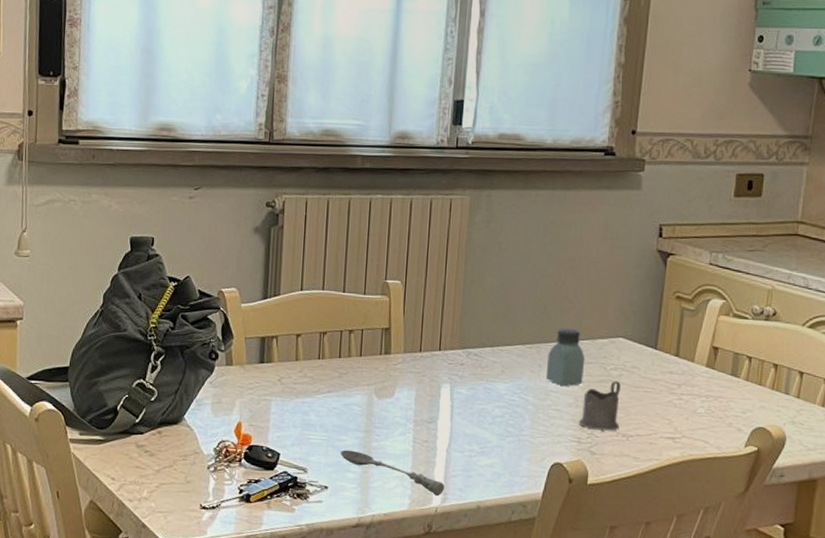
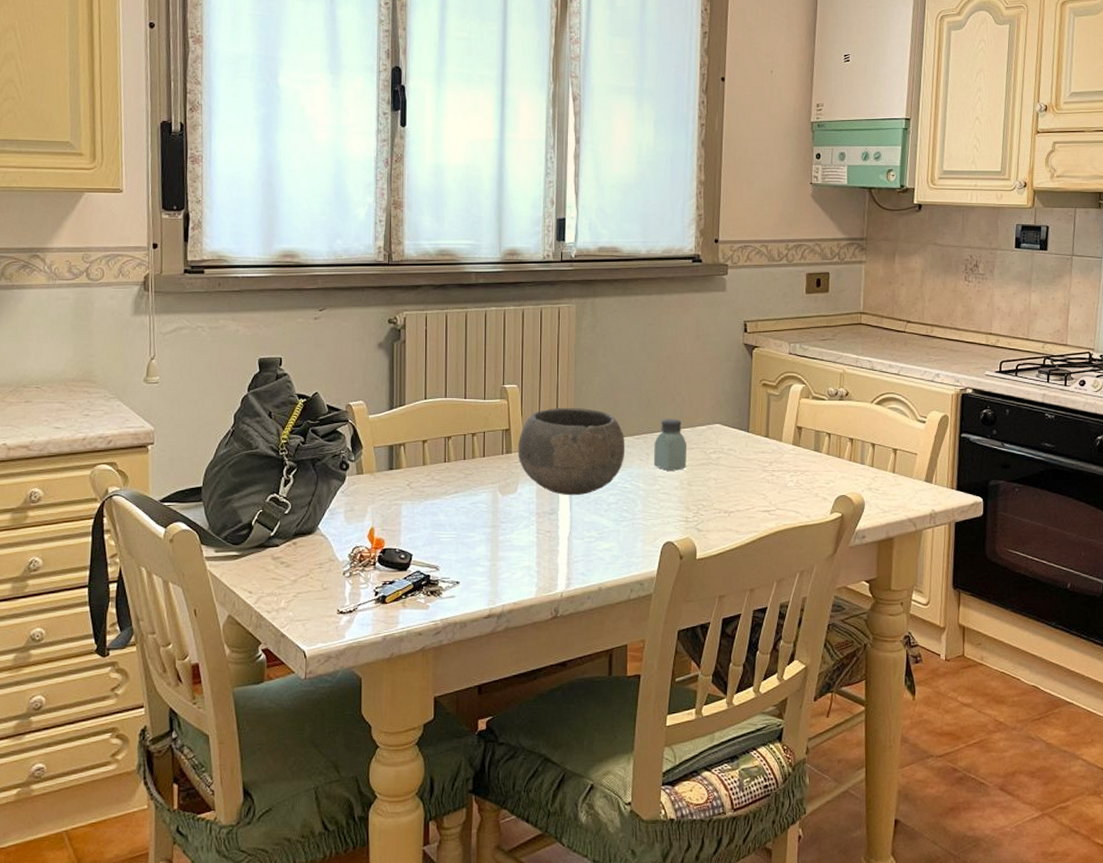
soupspoon: present [341,449,445,497] -> none [470,545,569,583]
bowl: none [397,308,516,405] -> present [518,407,625,496]
tea glass holder: present [578,381,621,431] -> none [684,463,721,509]

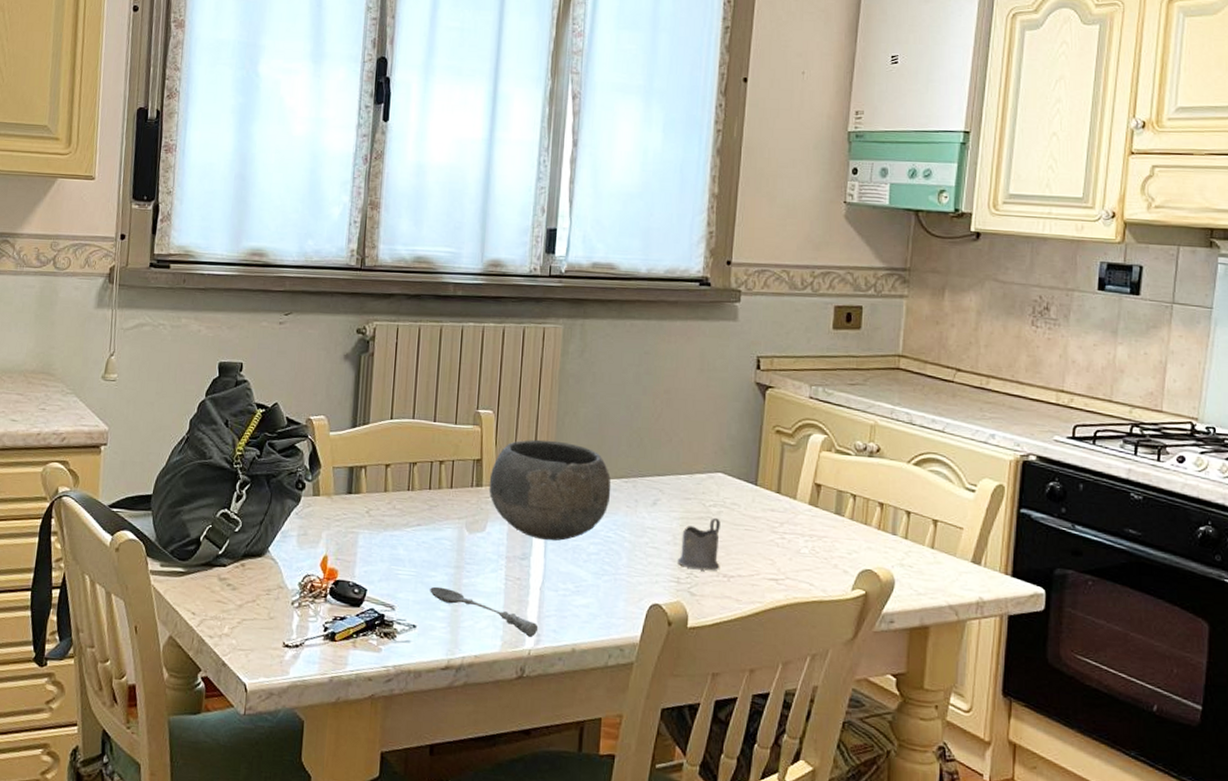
soupspoon: none [470,545,569,583] -> present [430,586,539,638]
saltshaker: present [653,418,687,471] -> none [642,461,683,523]
tea glass holder: none [684,463,721,509] -> present [677,518,720,571]

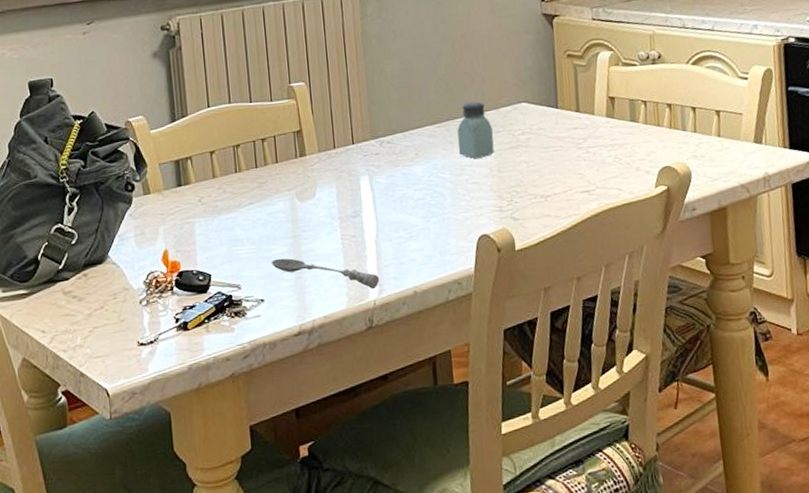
bowl: present [489,439,611,541] -> none [311,100,427,196]
saltshaker: none [642,461,683,523] -> present [457,101,495,158]
tea glass holder: present [677,518,720,571] -> none [496,145,536,196]

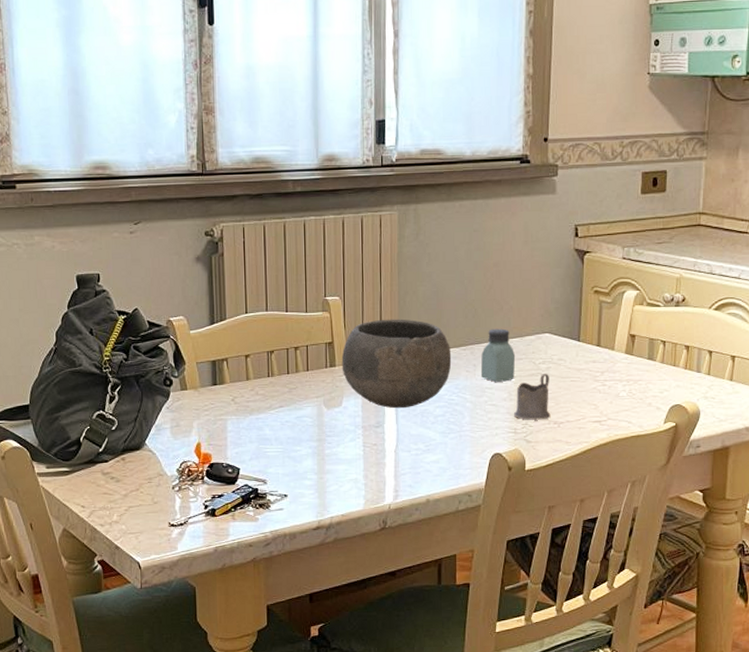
soupspoon: present [271,258,380,290] -> none [297,459,396,495]
bowl: none [311,100,427,196] -> present [341,319,452,409]
tea glass holder: none [496,145,536,196] -> present [513,374,551,420]

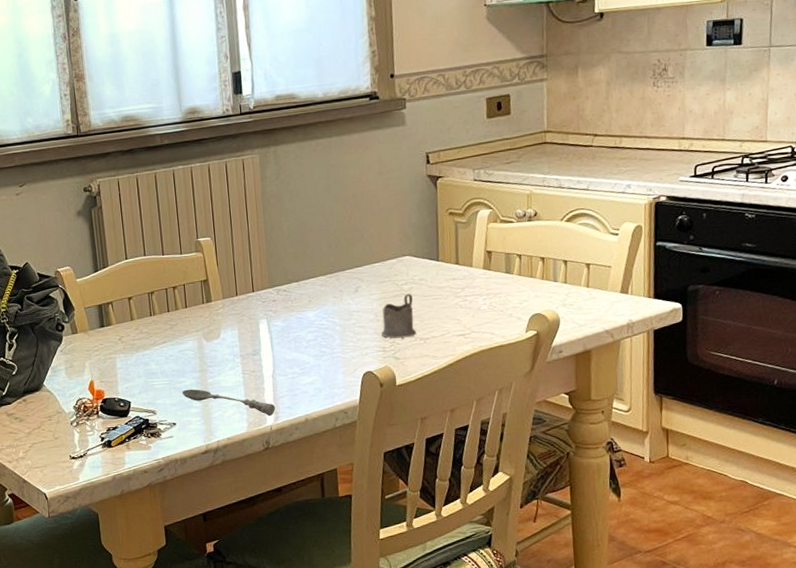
soupspoon: none [297,459,396,495] -> present [182,389,276,417]
bowl: present [341,319,452,409] -> none [216,253,319,337]
saltshaker: present [480,328,516,382] -> none [346,255,380,305]

